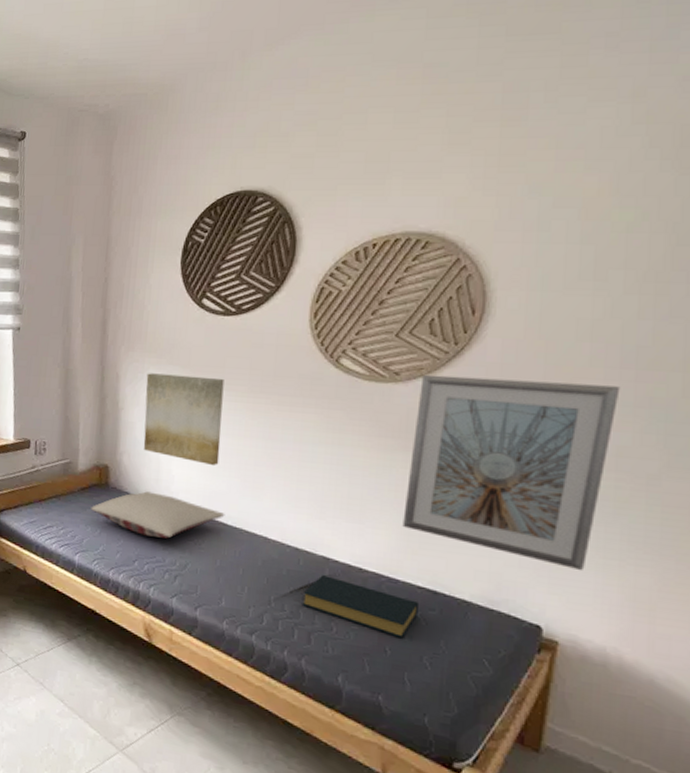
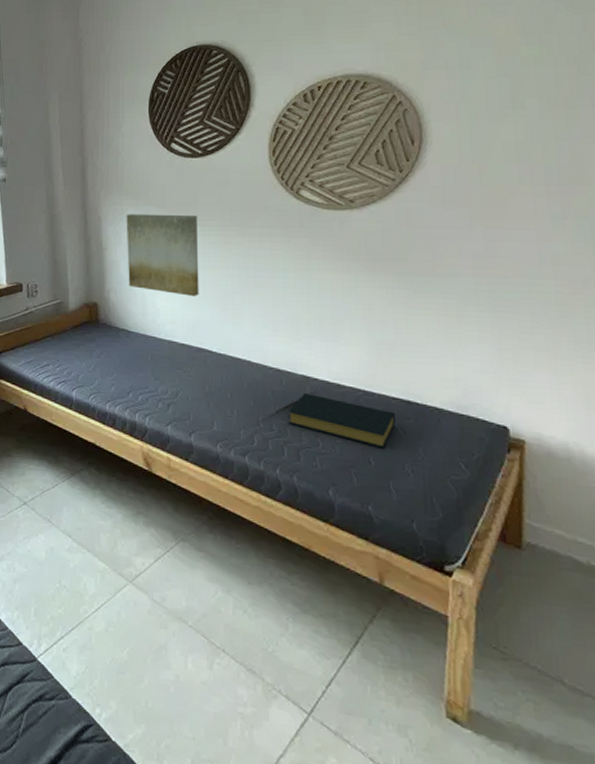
pillow: present [91,491,225,539] -> none [84,325,210,369]
picture frame: present [402,374,621,571] -> none [371,200,549,372]

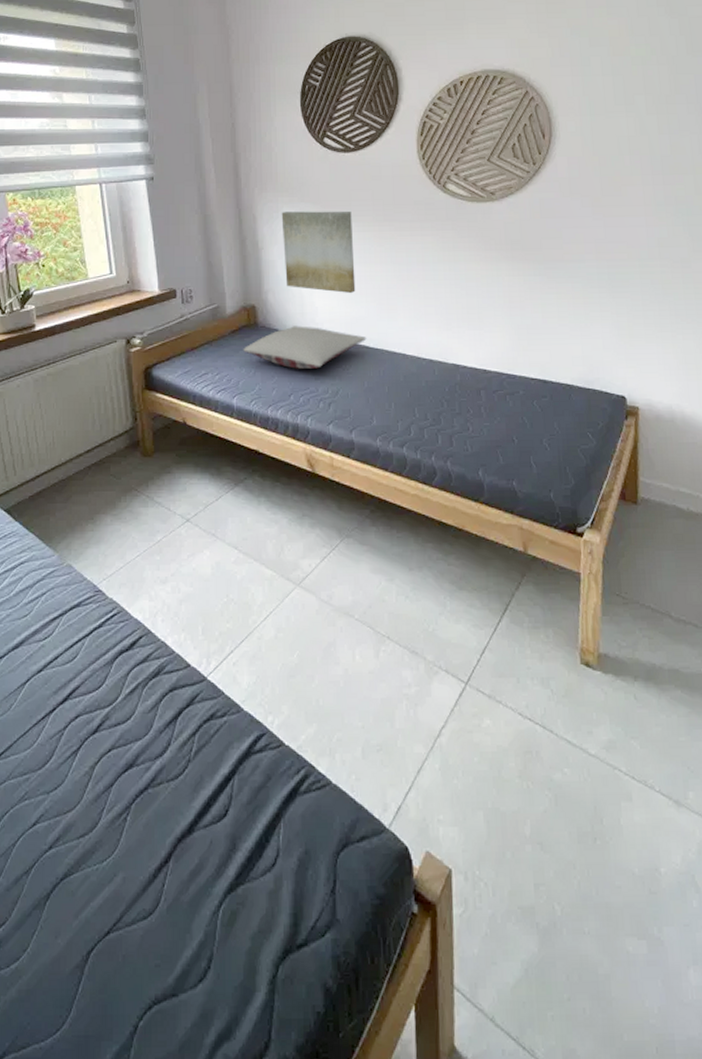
pillow: none [84,325,210,369] -> present [243,326,367,369]
hardback book: present [288,393,395,449] -> none [441,381,534,427]

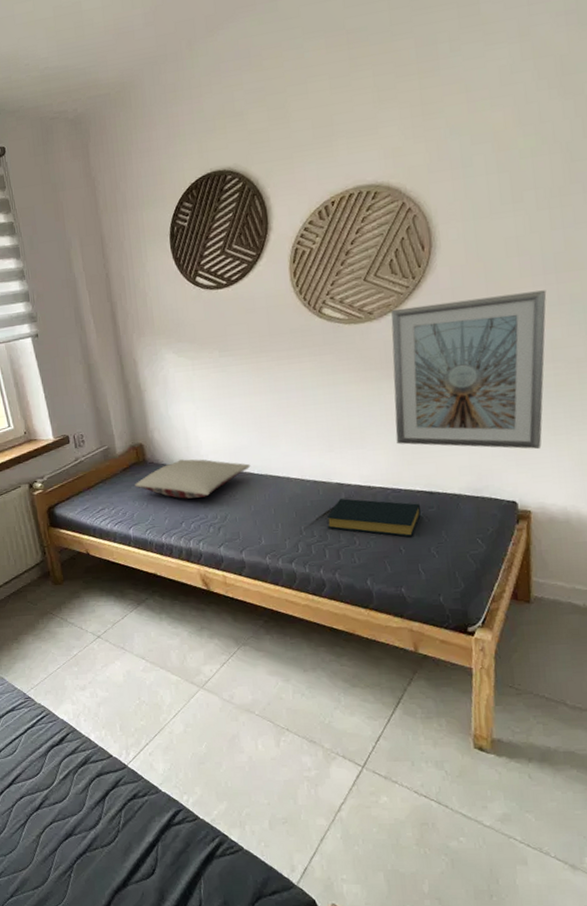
wall art: present [281,211,356,294] -> none [160,346,237,426]
hardback book: none [441,381,534,427] -> present [326,498,421,537]
picture frame: none [512,190,655,345] -> present [391,290,547,450]

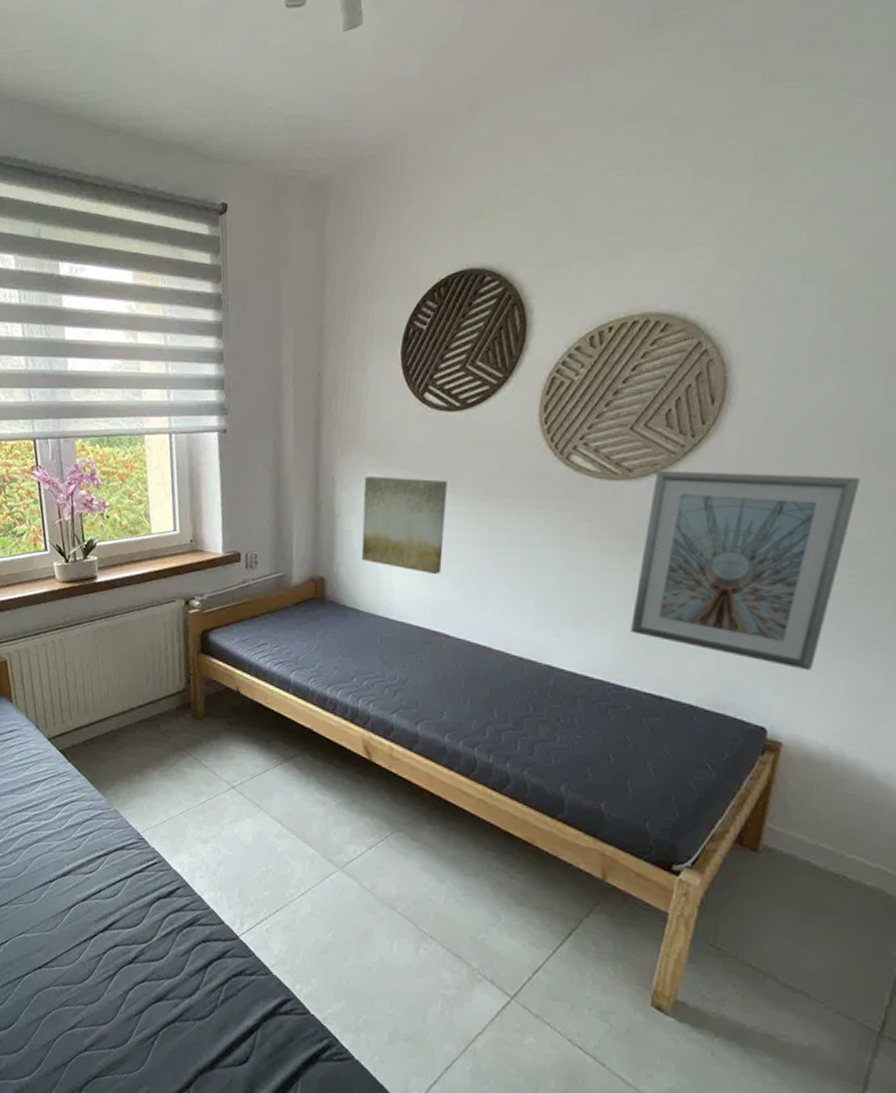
pillow: present [135,459,251,499] -> none [306,604,448,653]
wall art: none [160,346,237,426] -> present [361,476,448,575]
hardback book: present [326,498,421,537] -> none [525,685,644,746]

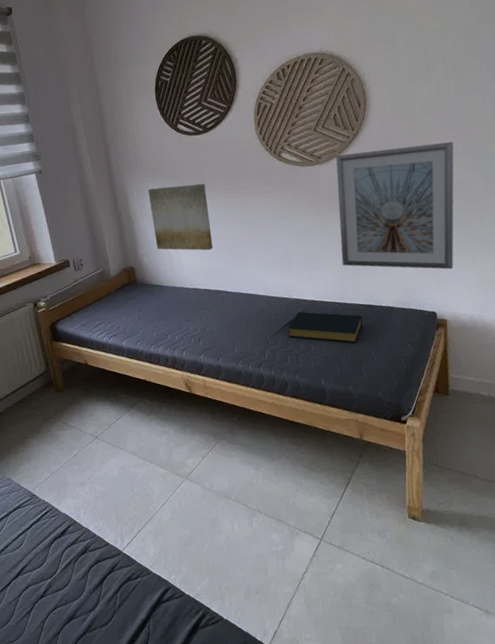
hardback book: none [525,685,644,746] -> present [287,312,363,343]

